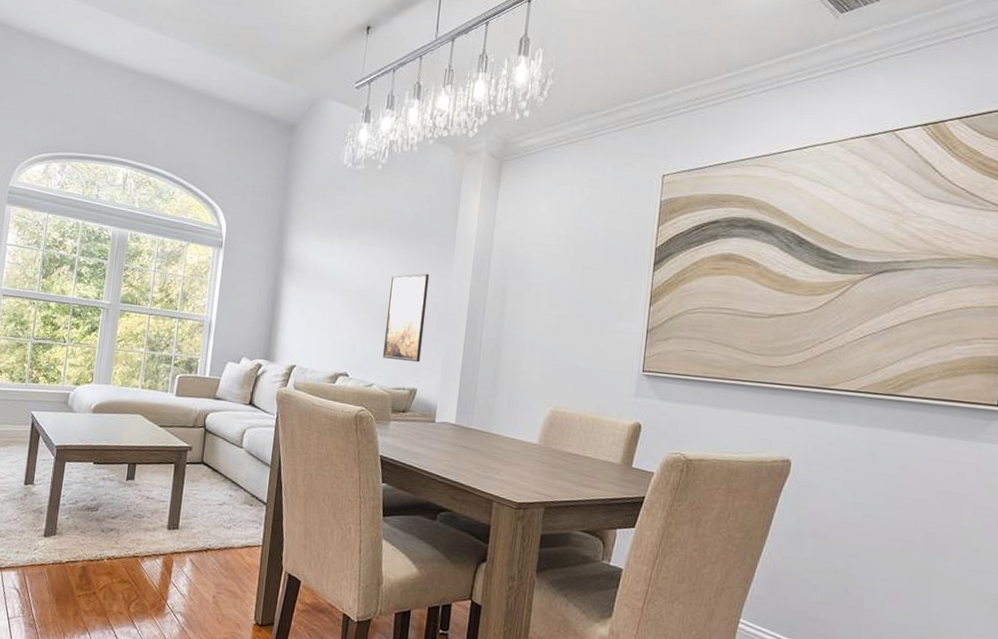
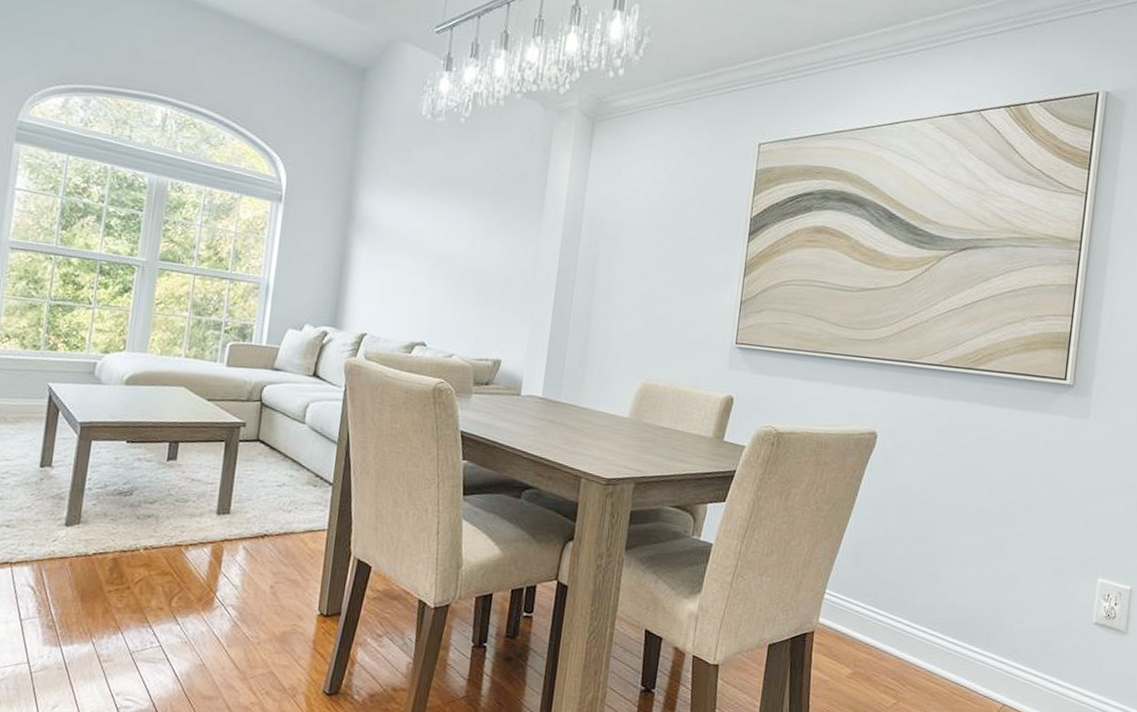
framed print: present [382,273,430,363] -> none [463,237,516,332]

